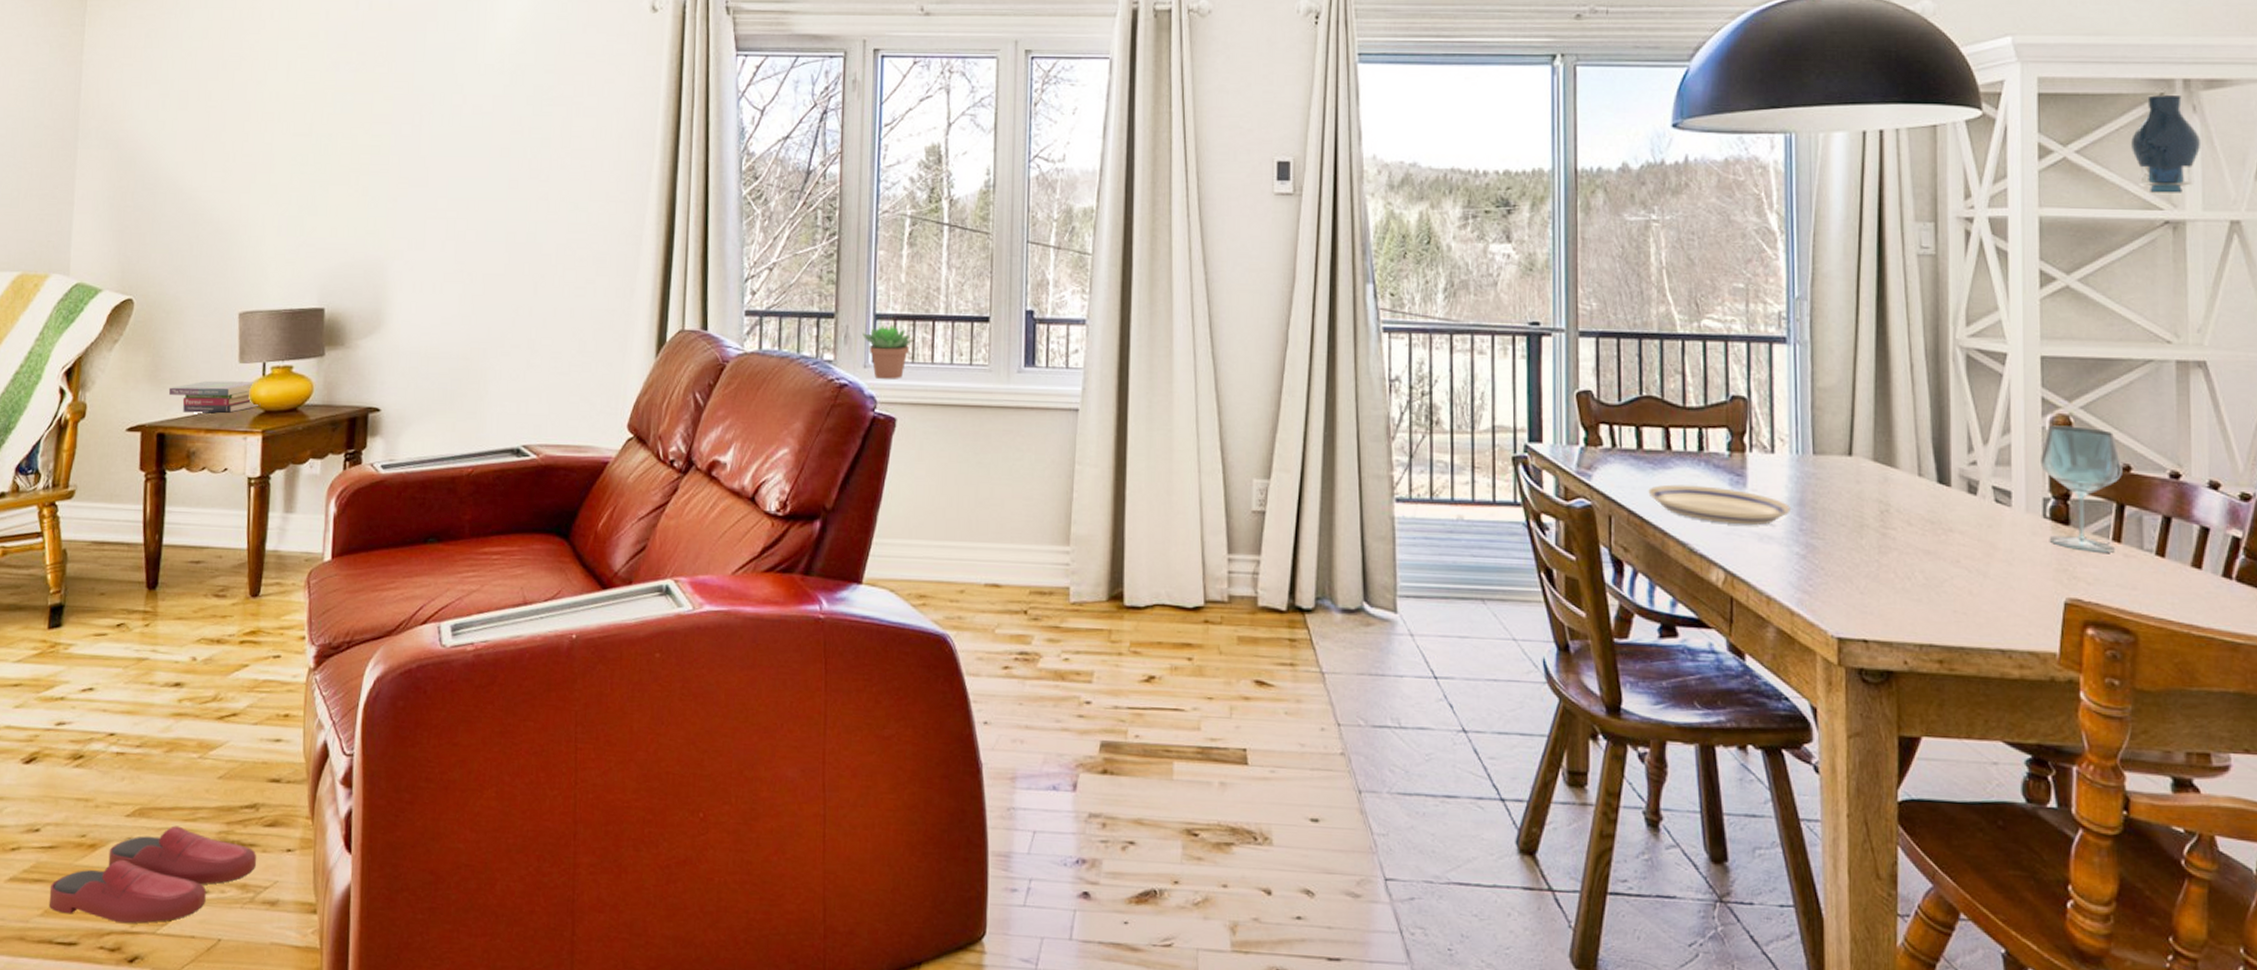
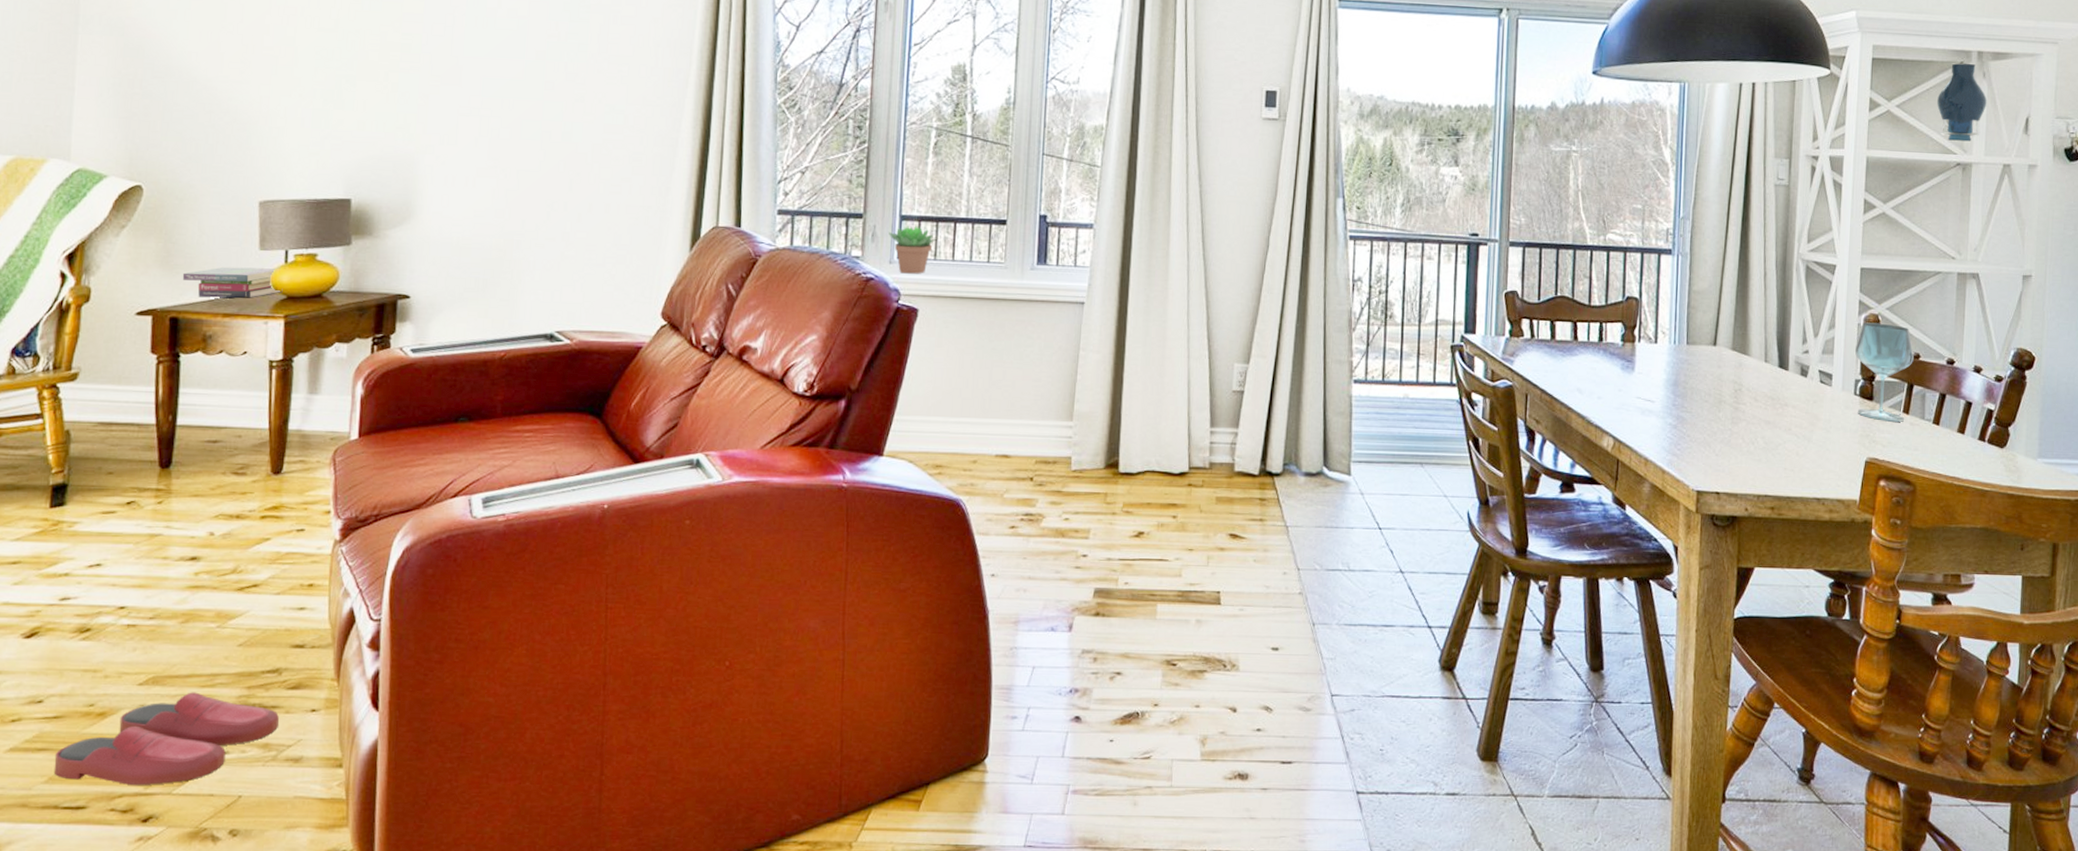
plate: present [1648,484,1791,525] -> none [1558,368,1667,401]

